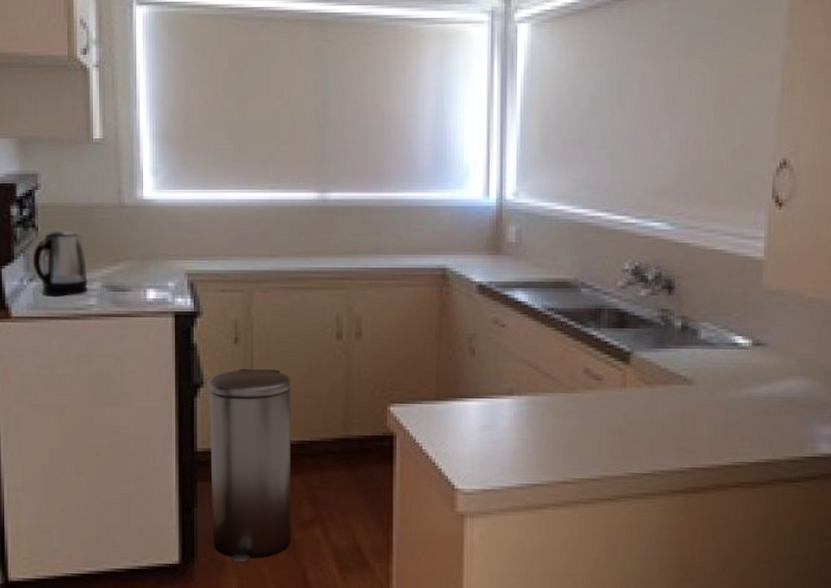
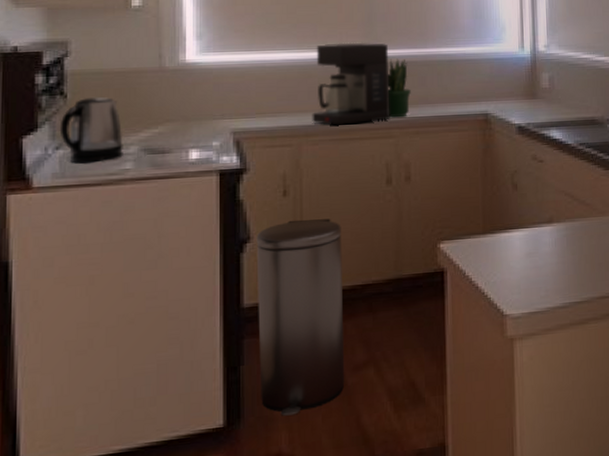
coffee maker: none [263,183,342,272] -> present [312,42,390,125]
planter: none [341,203,364,268] -> present [388,58,411,118]

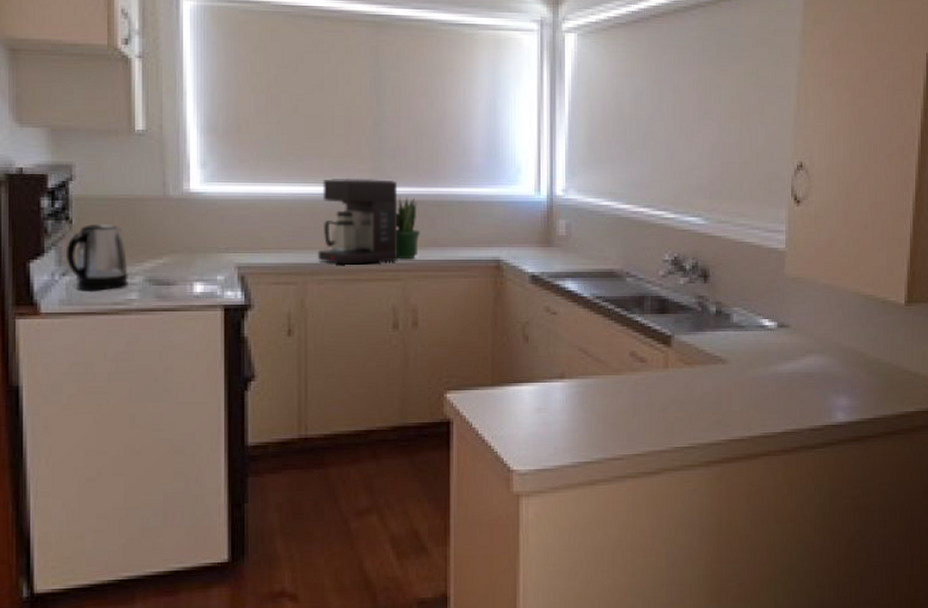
pedal bin: present [256,219,345,417] -> none [260,360,348,557]

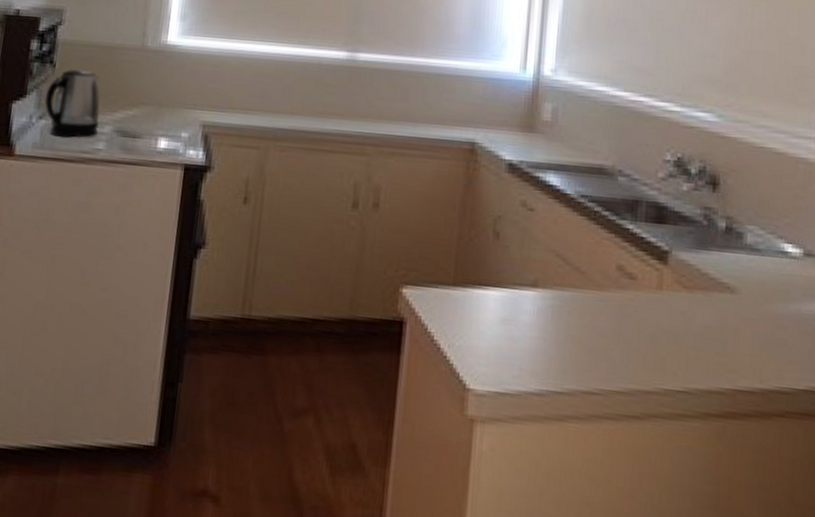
coffee maker: present [317,177,398,265] -> none [282,40,372,135]
planter: present [397,197,420,260] -> none [364,64,391,133]

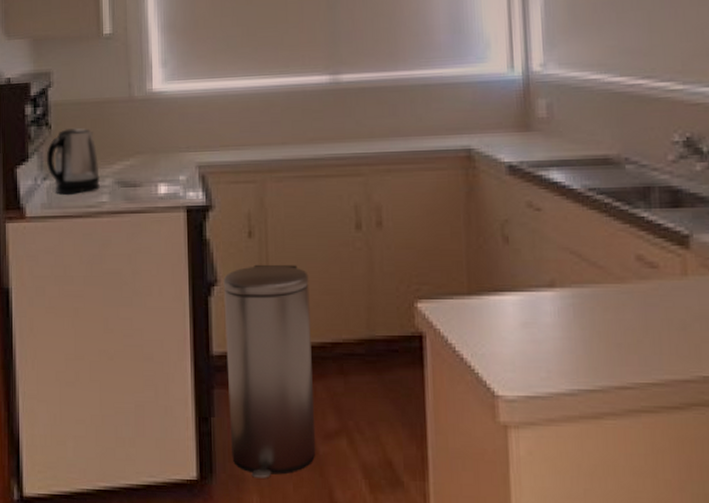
pedal bin: none [194,231,299,452] -> present [223,264,316,480]

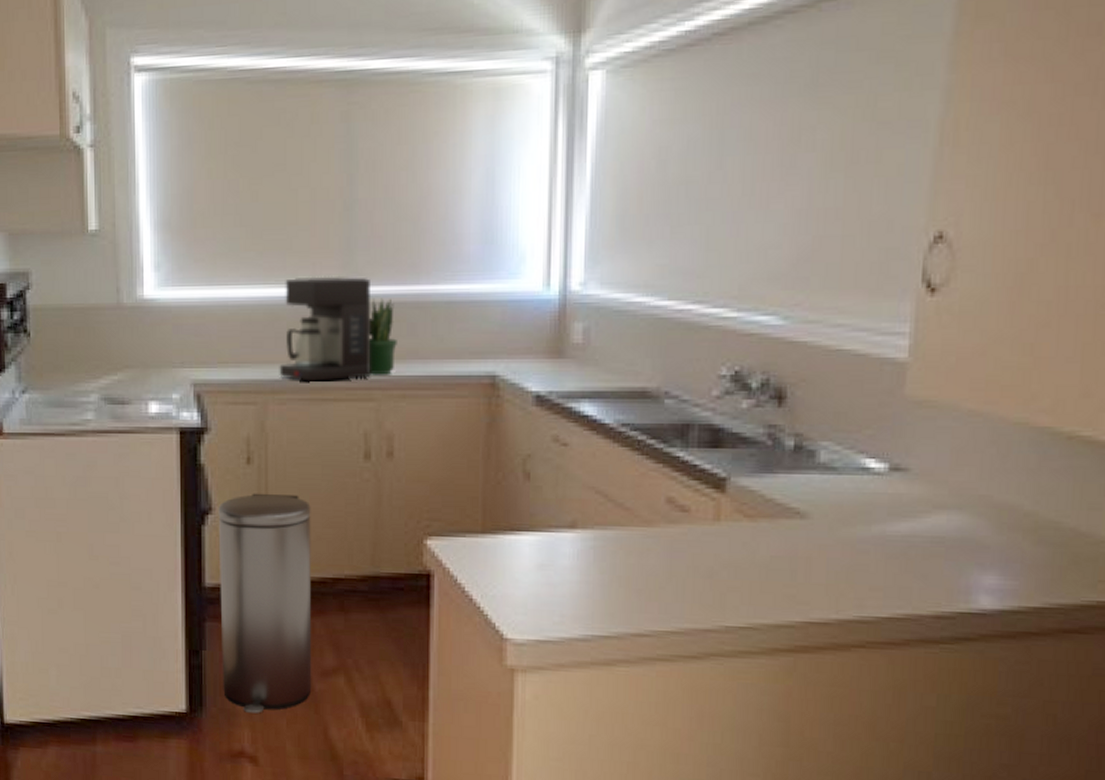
kettle: present [46,127,100,195] -> none [24,336,84,410]
coffee maker: none [275,65,358,160] -> present [279,275,372,382]
planter: none [355,84,381,153] -> present [370,298,397,375]

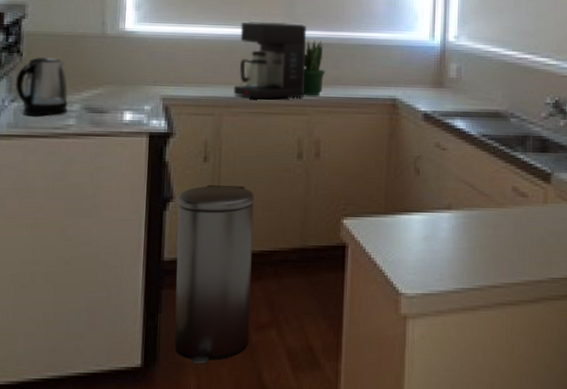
kettle: none [24,336,84,410] -> present [15,56,68,117]

